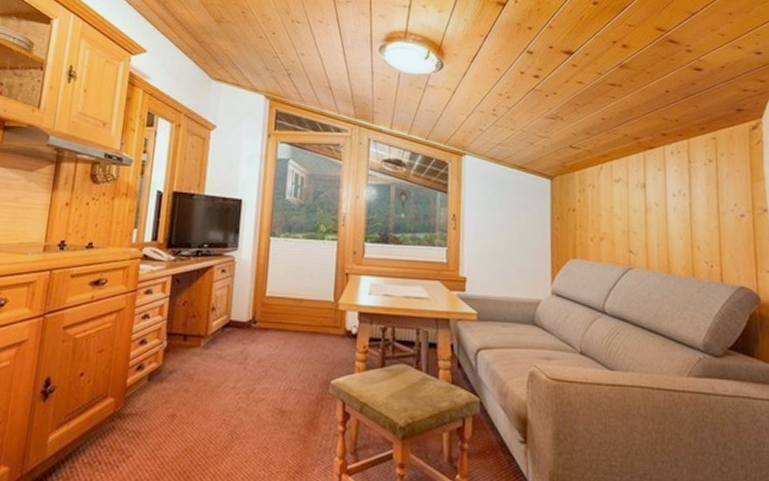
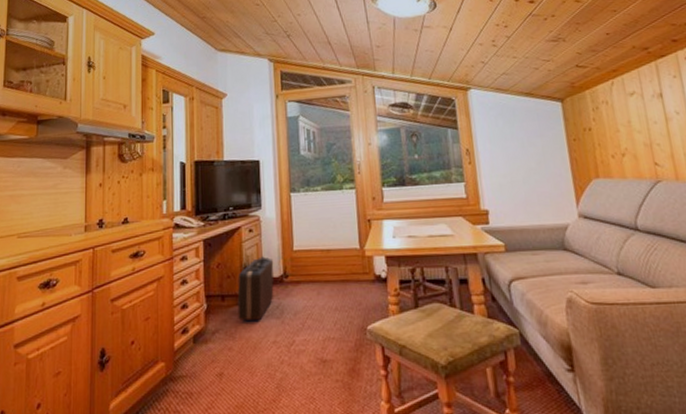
suitcase: none [199,299,244,363] -> present [237,256,274,321]

